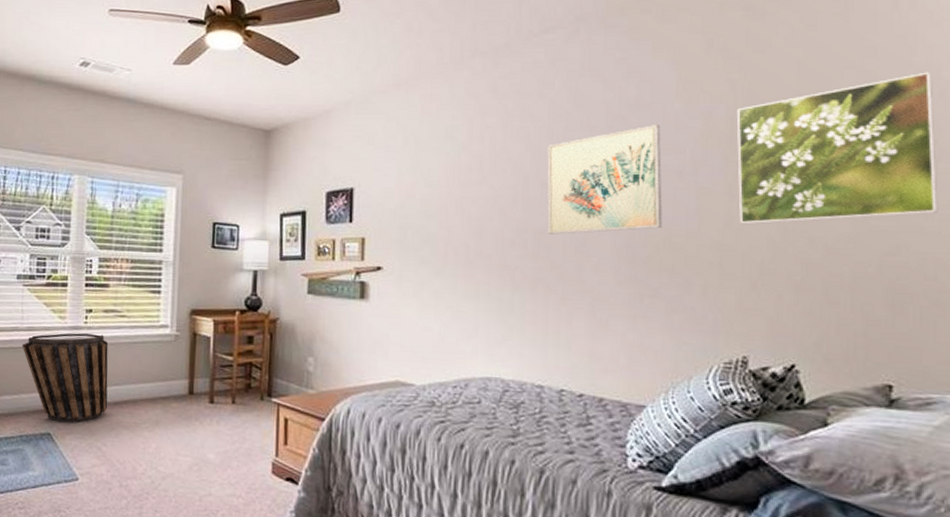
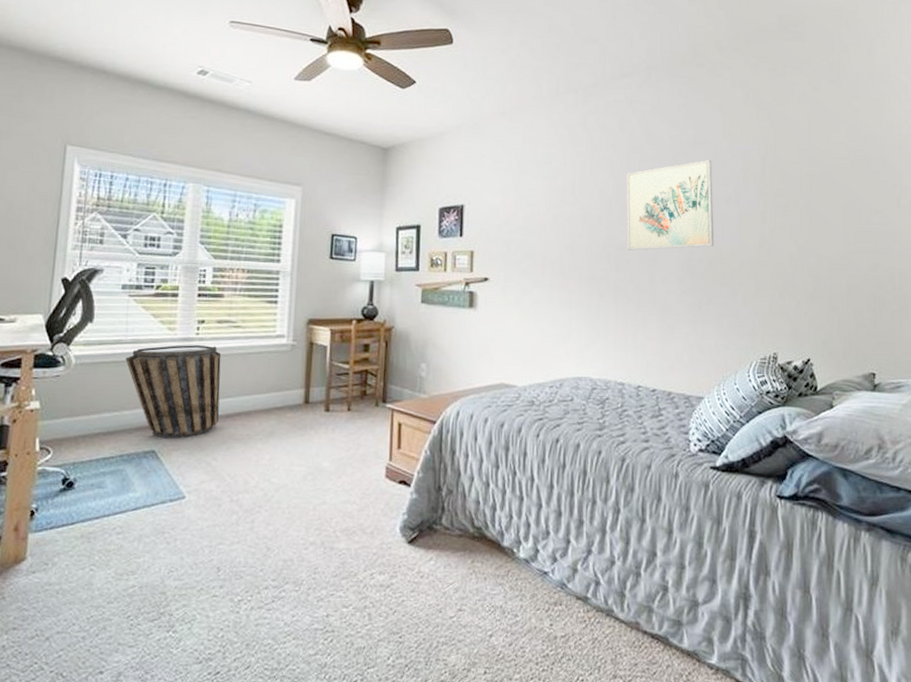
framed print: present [736,72,938,225] -> none [766,129,901,244]

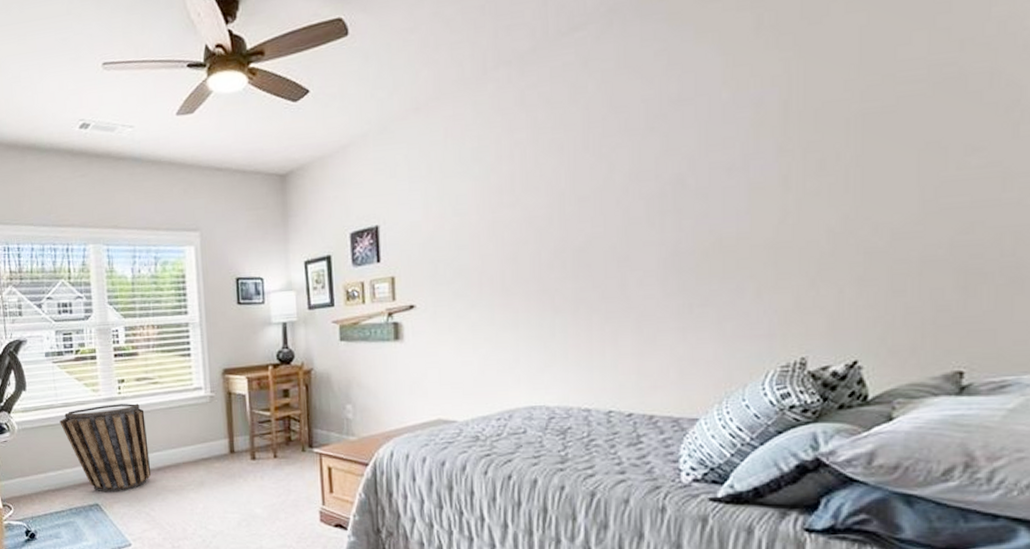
wall art: present [626,159,714,250] -> none [583,118,710,252]

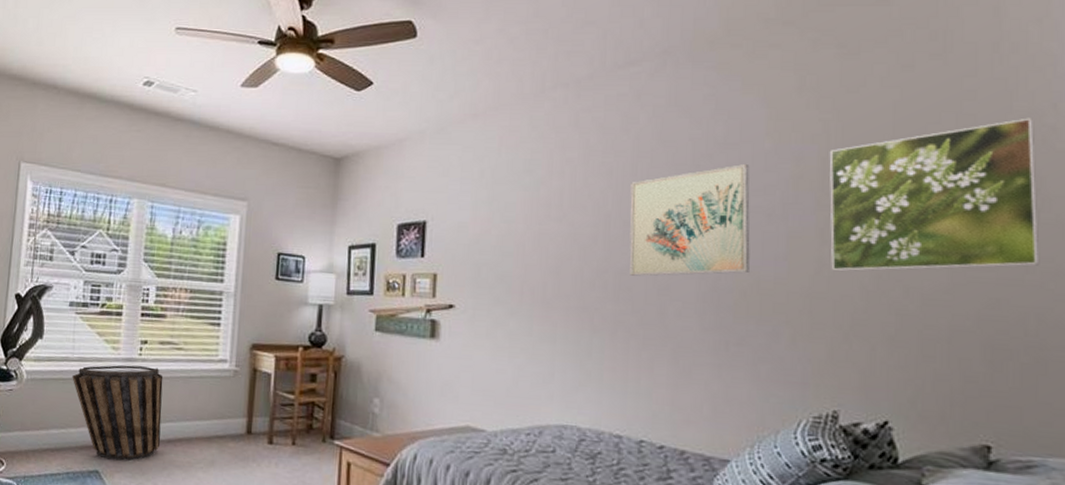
wall art: none [583,118,710,252] -> present [629,163,750,276]
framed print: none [791,22,1018,218] -> present [829,118,1040,272]

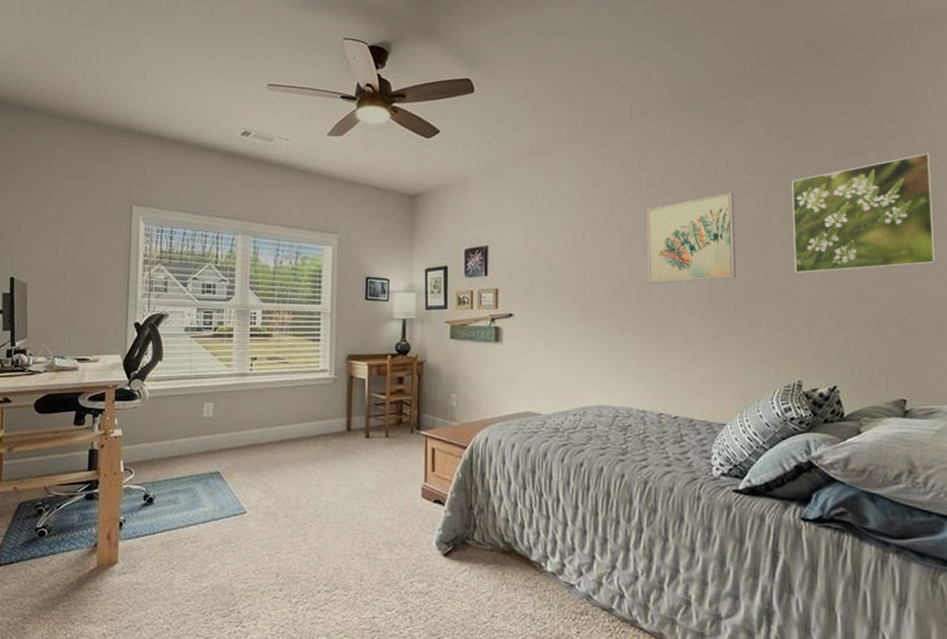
basket: present [72,365,164,460] -> none [191,379,273,462]

